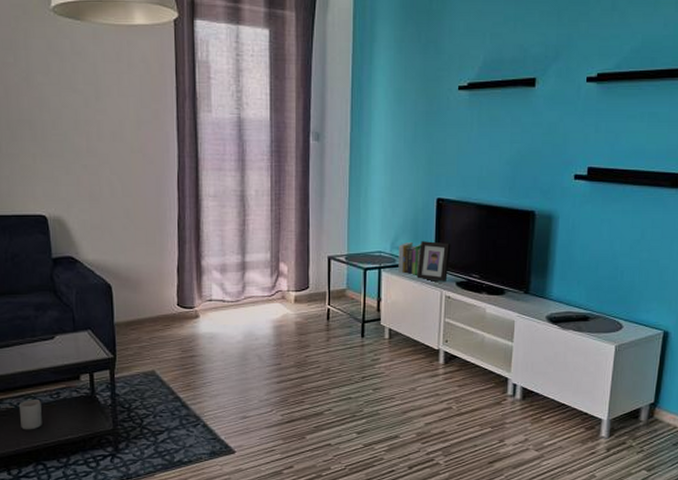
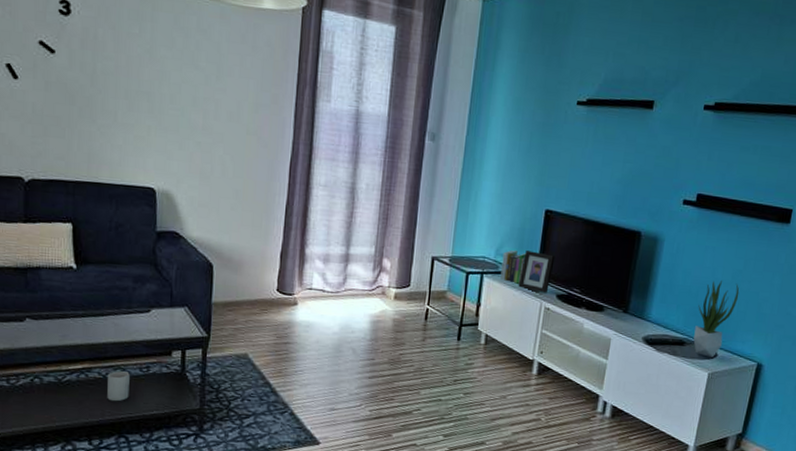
potted plant: none [597,252,639,330] -> present [693,281,740,358]

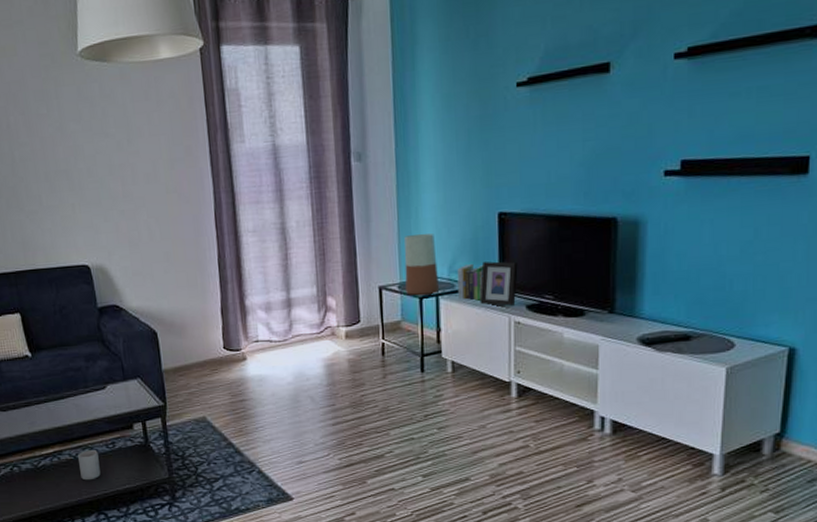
vase: none [455,215,488,272] -> present [404,233,439,296]
potted plant: present [693,281,740,358] -> none [701,257,753,349]

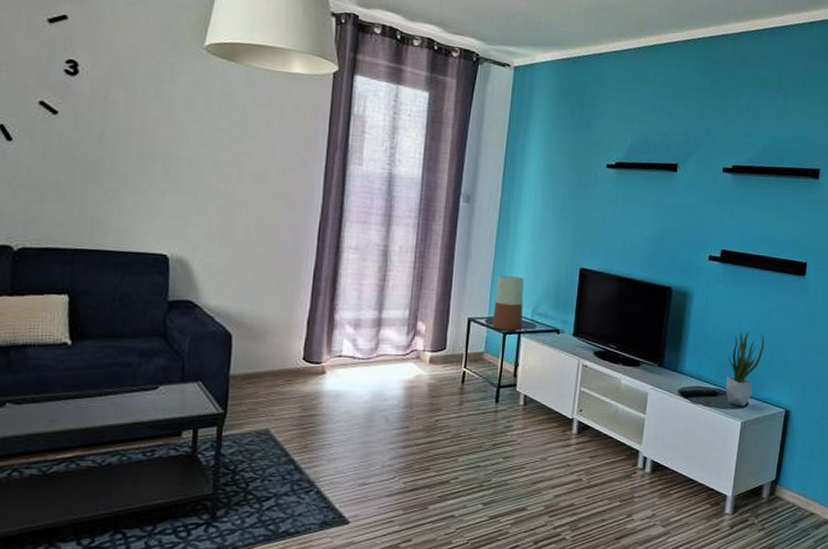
mug: present [78,450,101,481] -> none [102,457,131,493]
books: present [457,263,484,301] -> none [538,308,563,342]
picture frame: present [479,261,518,306] -> none [555,309,591,350]
potted plant: none [701,257,753,349] -> present [725,332,765,407]

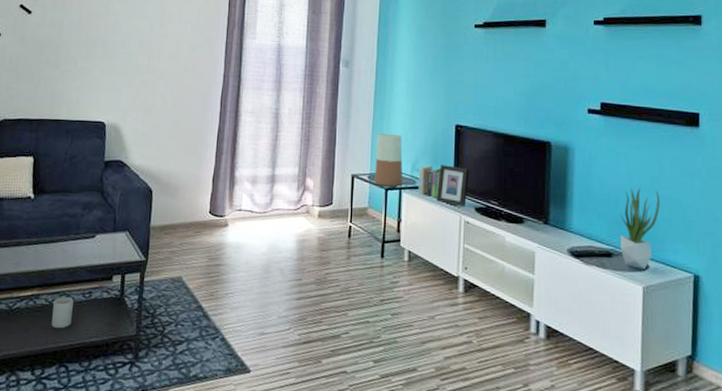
mug: none [102,457,131,493] -> present [51,297,74,329]
books: none [538,308,563,342] -> present [418,164,442,198]
picture frame: none [555,309,591,350] -> present [436,165,469,206]

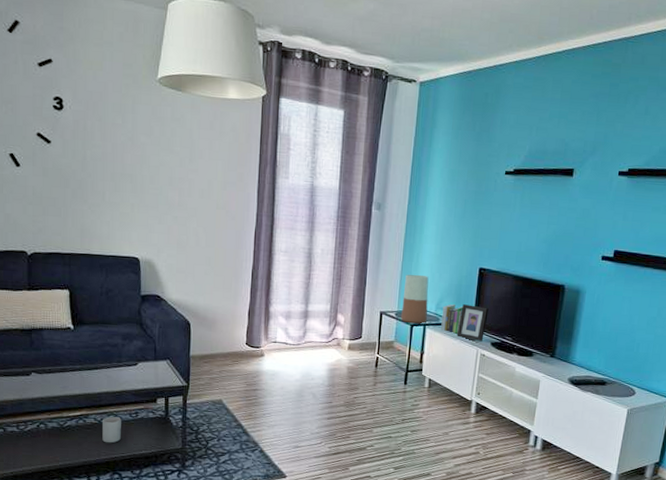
potted plant: present [620,188,661,270] -> none [613,327,654,395]

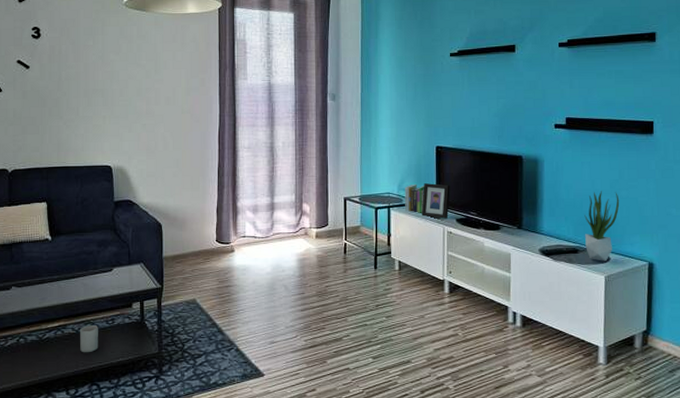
vase: present [401,274,429,324] -> none [364,158,390,207]
potted plant: none [613,327,654,395] -> present [584,191,620,261]

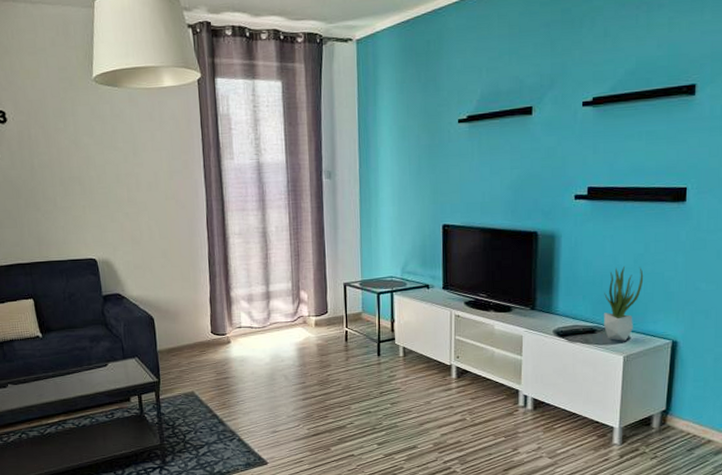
mug: present [80,325,98,353] -> none [80,420,100,447]
books: present [405,184,425,213] -> none [408,266,431,297]
picture frame: present [421,183,450,219] -> none [427,265,458,302]

